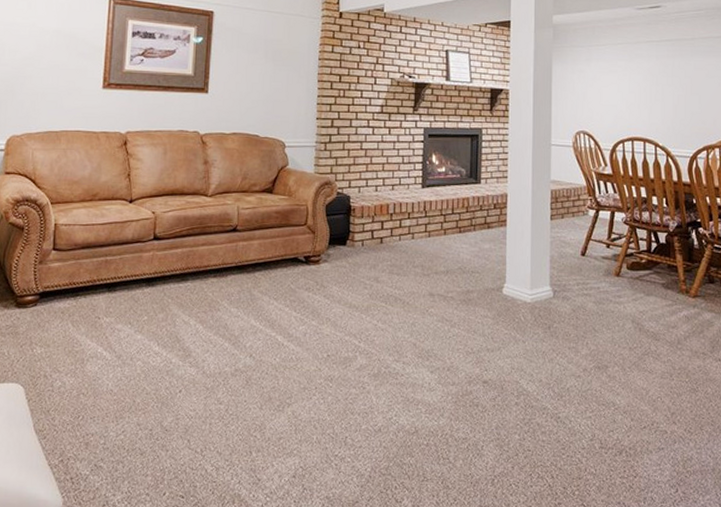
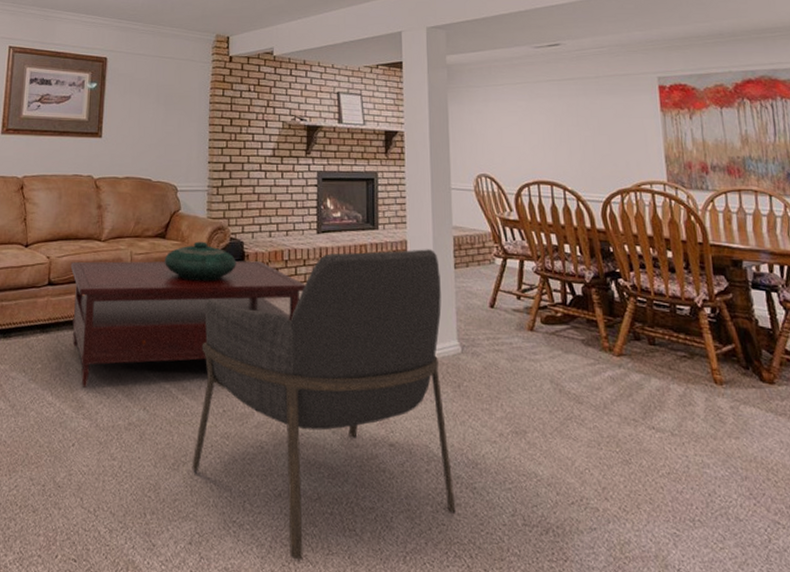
coffee table: none [176,214,409,337] -> present [70,260,305,388]
decorative bowl: none [271,196,343,234] -> present [164,241,236,281]
armchair: none [296,202,541,487] -> present [192,249,456,560]

